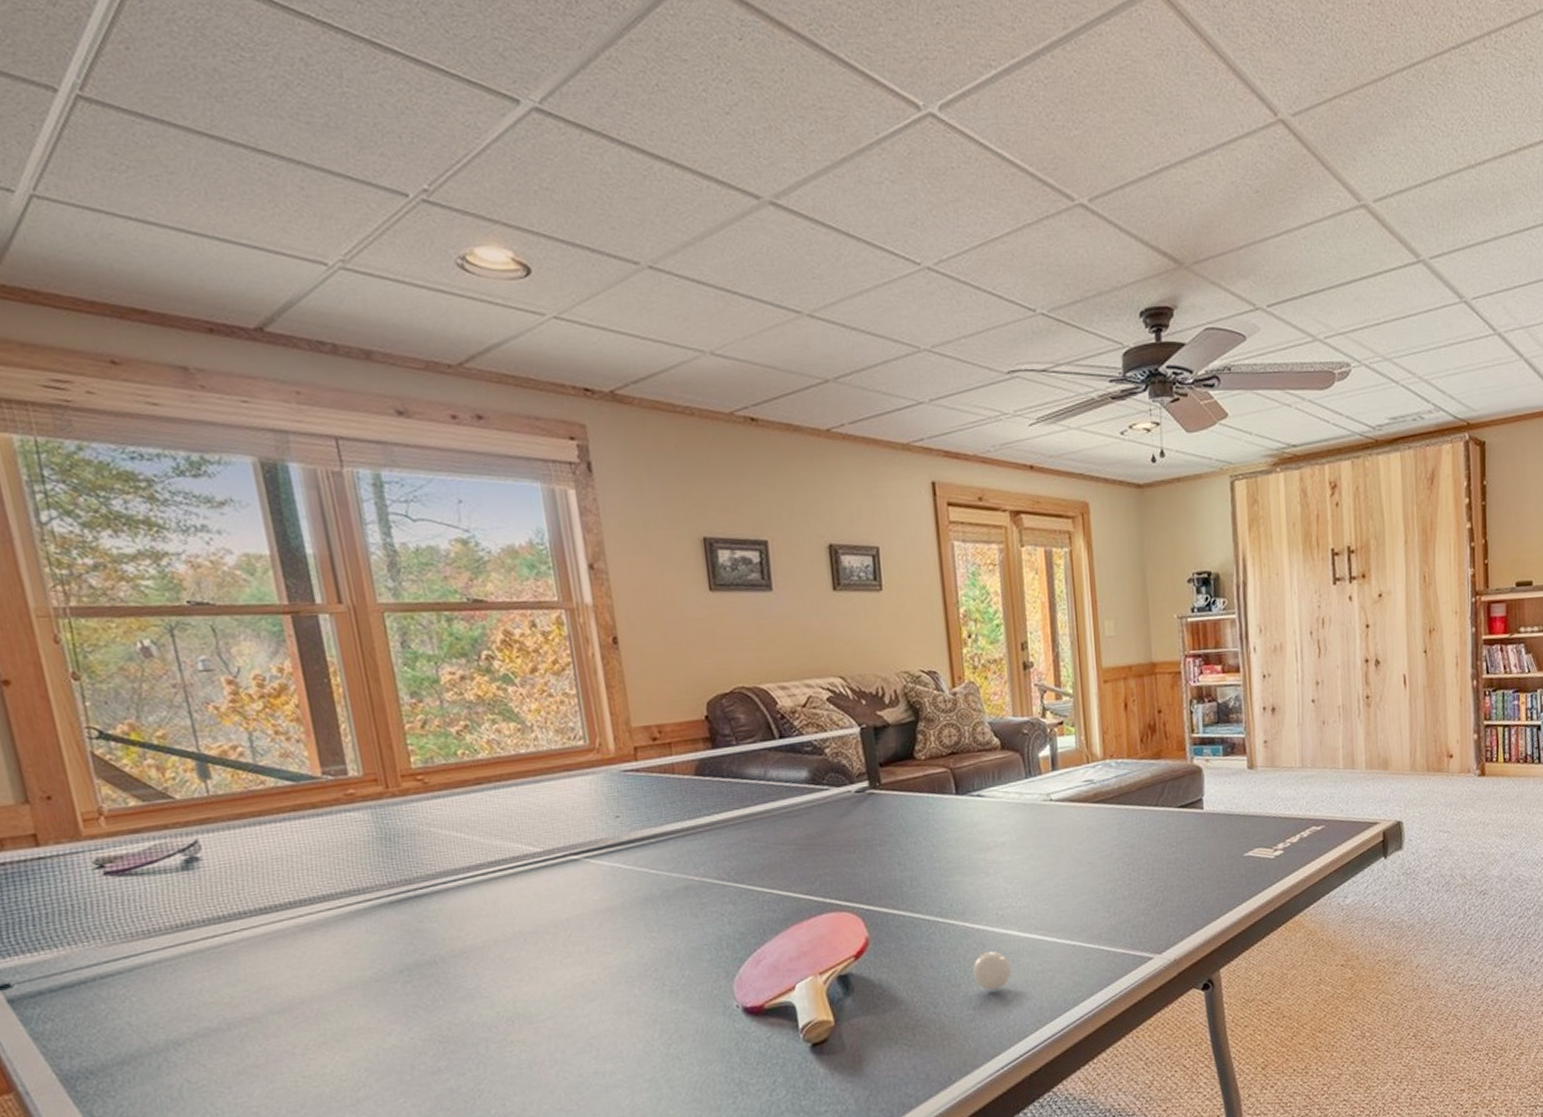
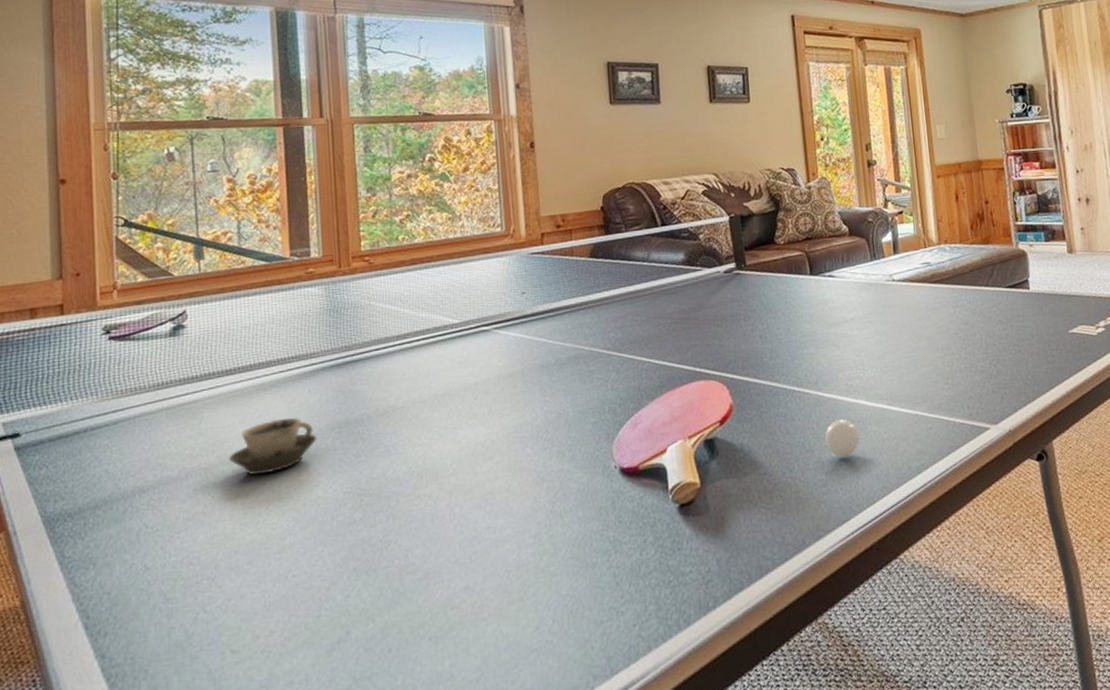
cup: none [278,960,384,1024] -> present [229,417,317,475]

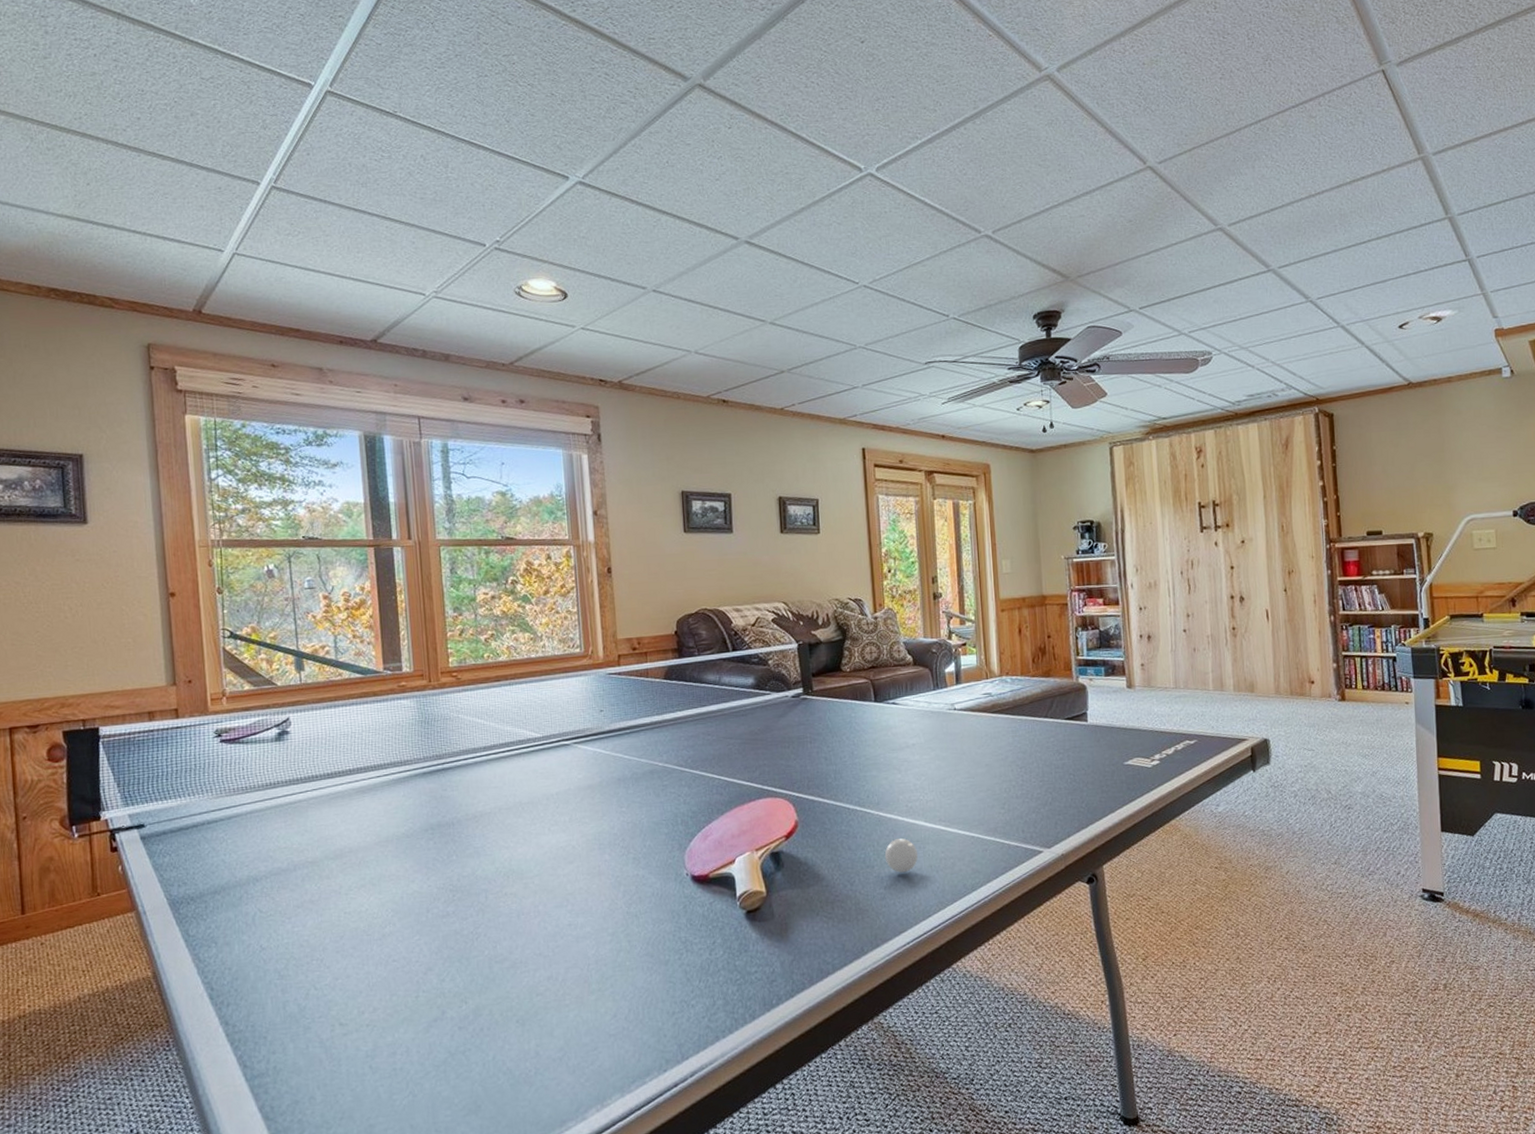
cup: present [229,417,317,475] -> none [333,819,412,870]

